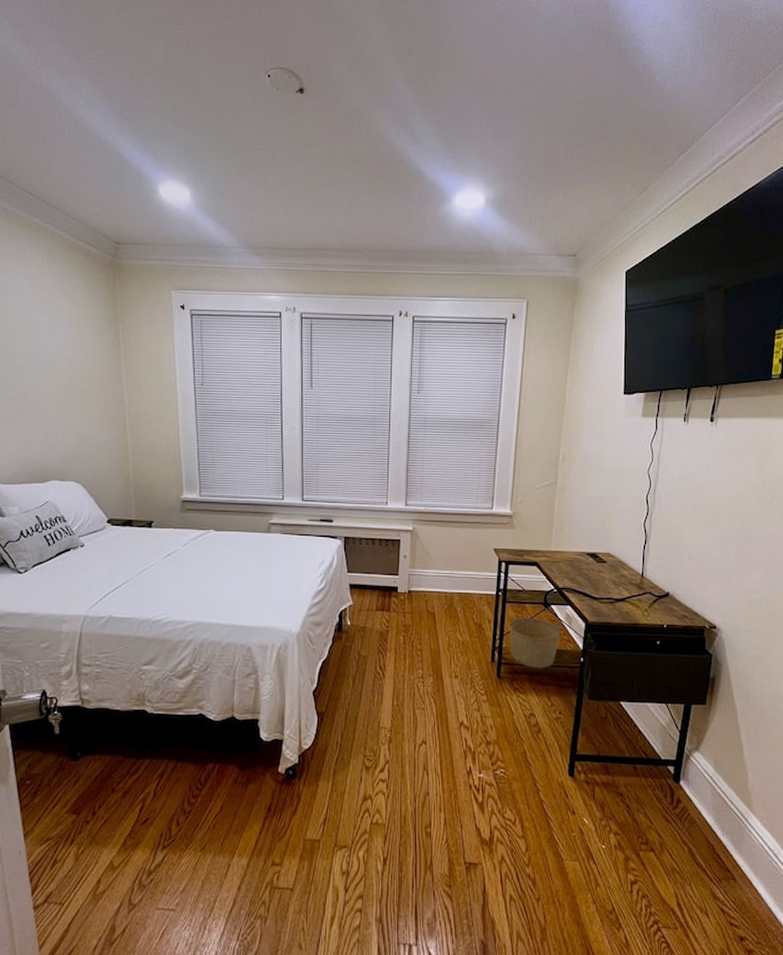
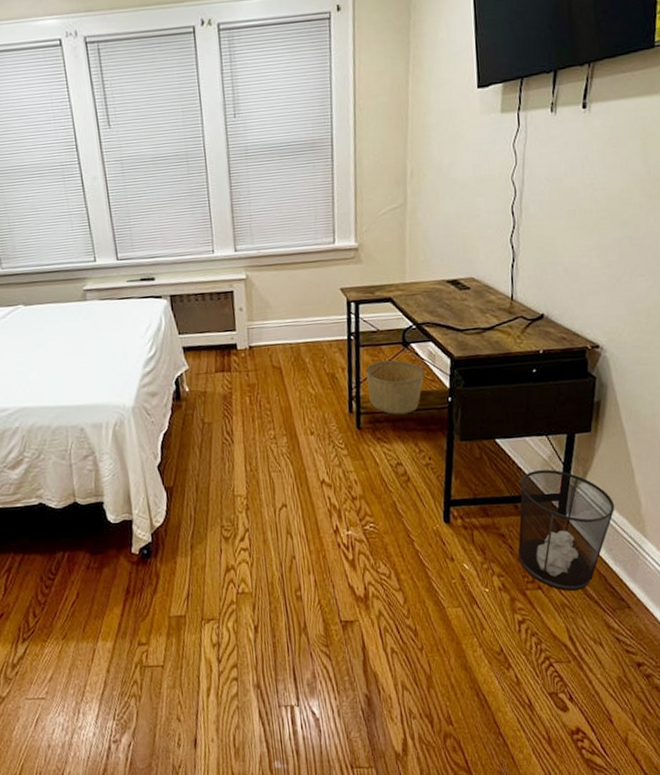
waste bin: none [635,736,725,856] -> present [518,469,615,591]

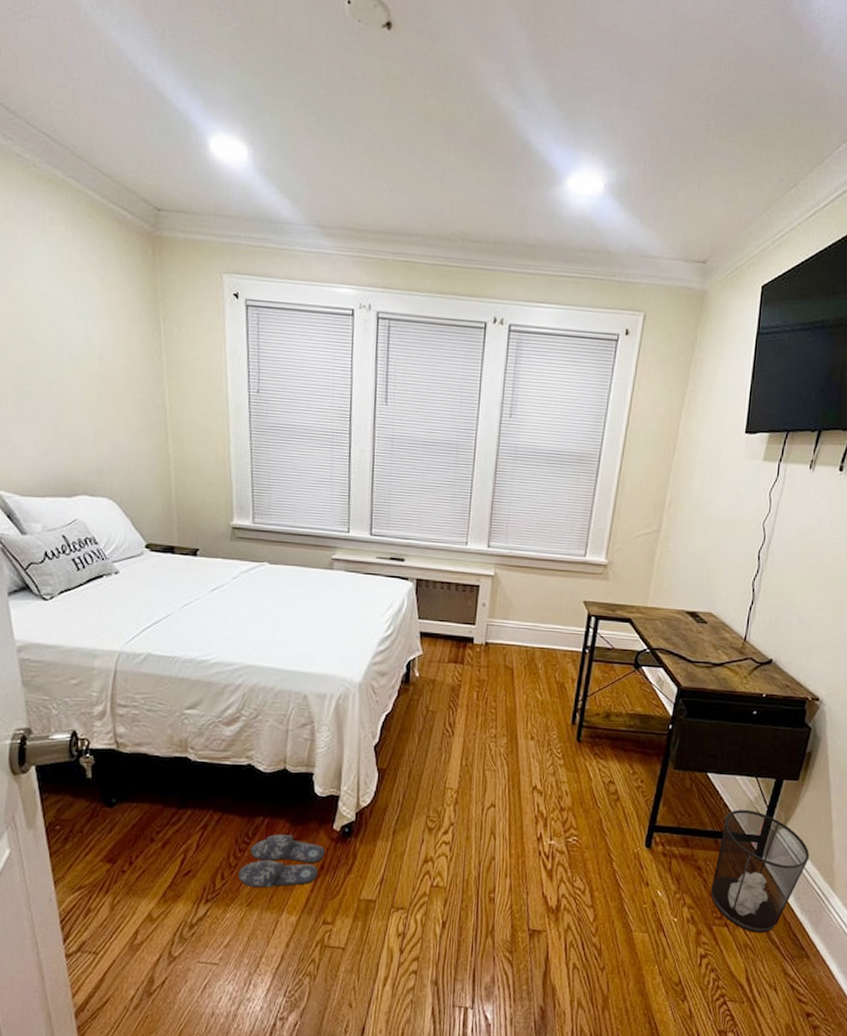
slippers: none [49,565,129,621] -> present [239,834,325,888]
basket: present [365,360,425,415] -> none [593,678,651,735]

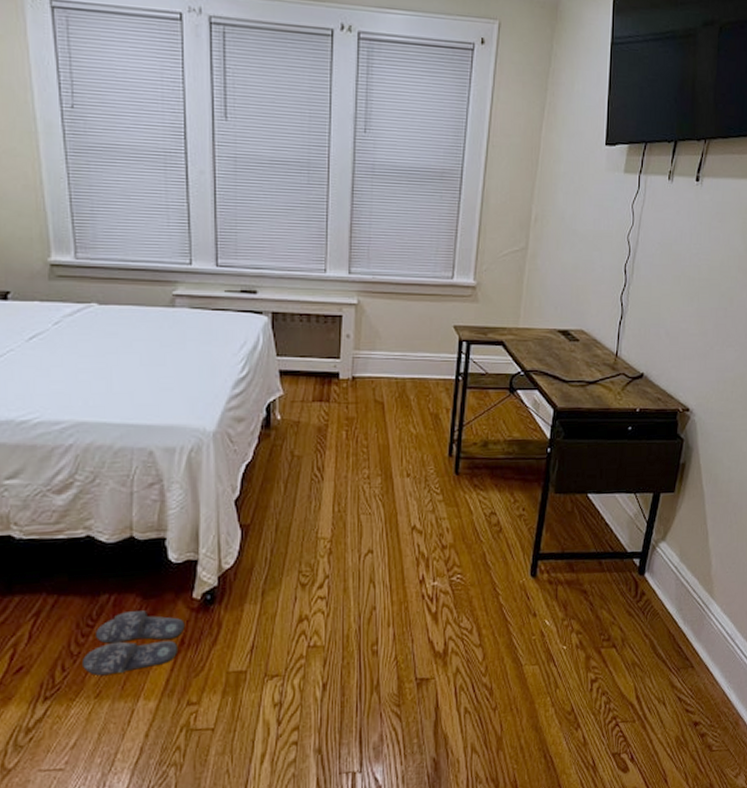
waste bin: present [711,810,810,933] -> none [598,527,689,650]

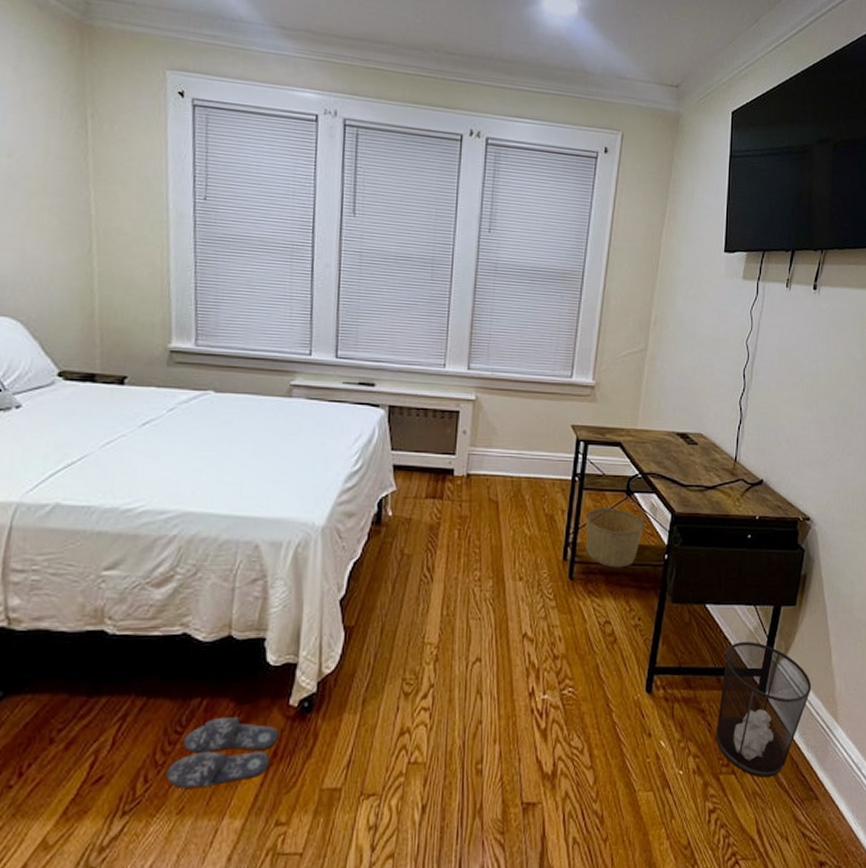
basket: none [470,404,528,463] -> present [585,507,645,568]
waste bin: none [598,527,689,650] -> present [716,642,812,778]

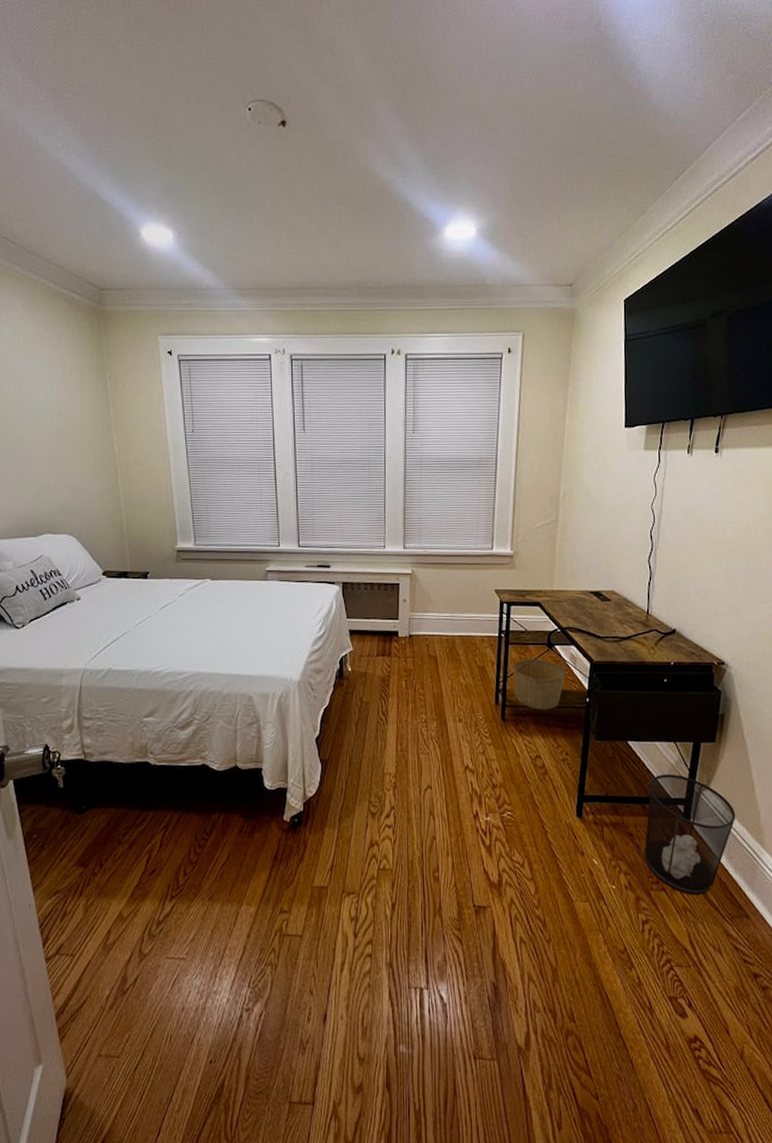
slippers: present [167,717,279,790] -> none [200,829,278,882]

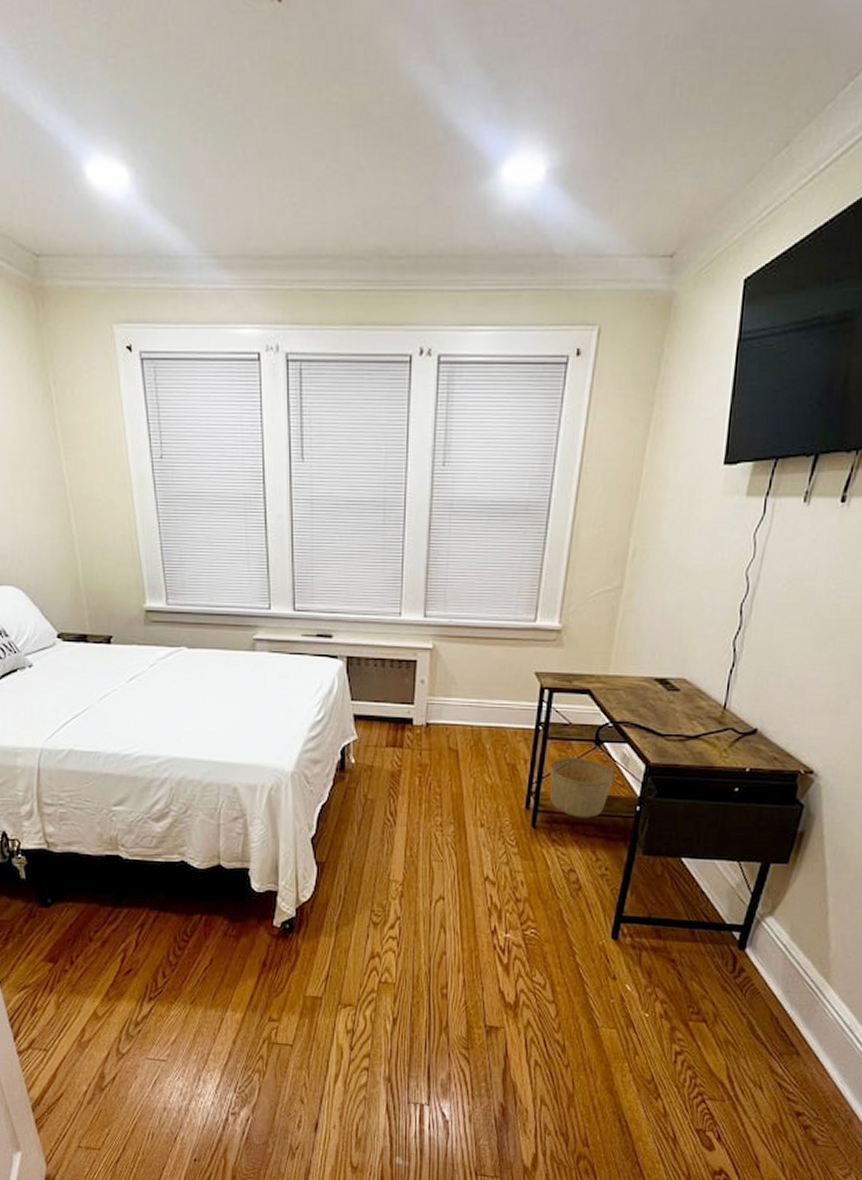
waste bin: present [645,774,736,895] -> none [687,897,801,1029]

